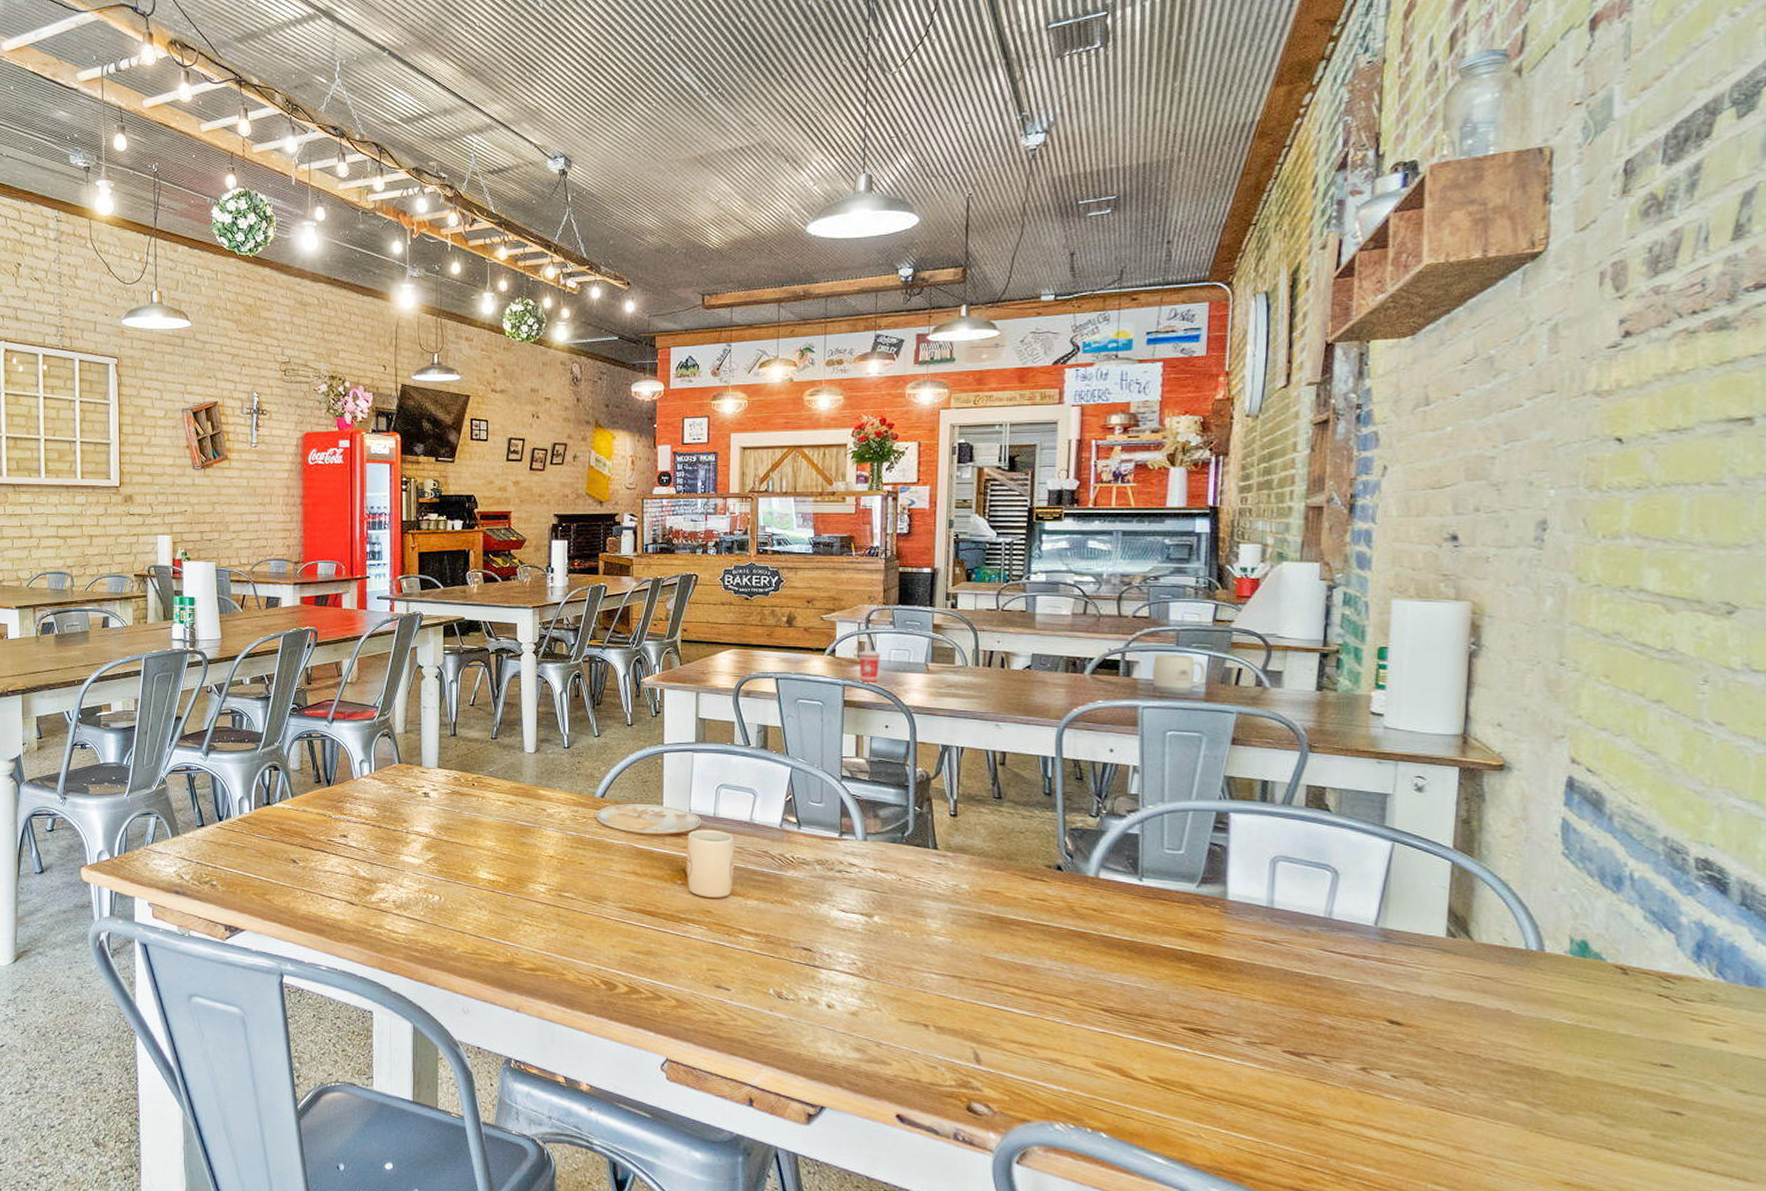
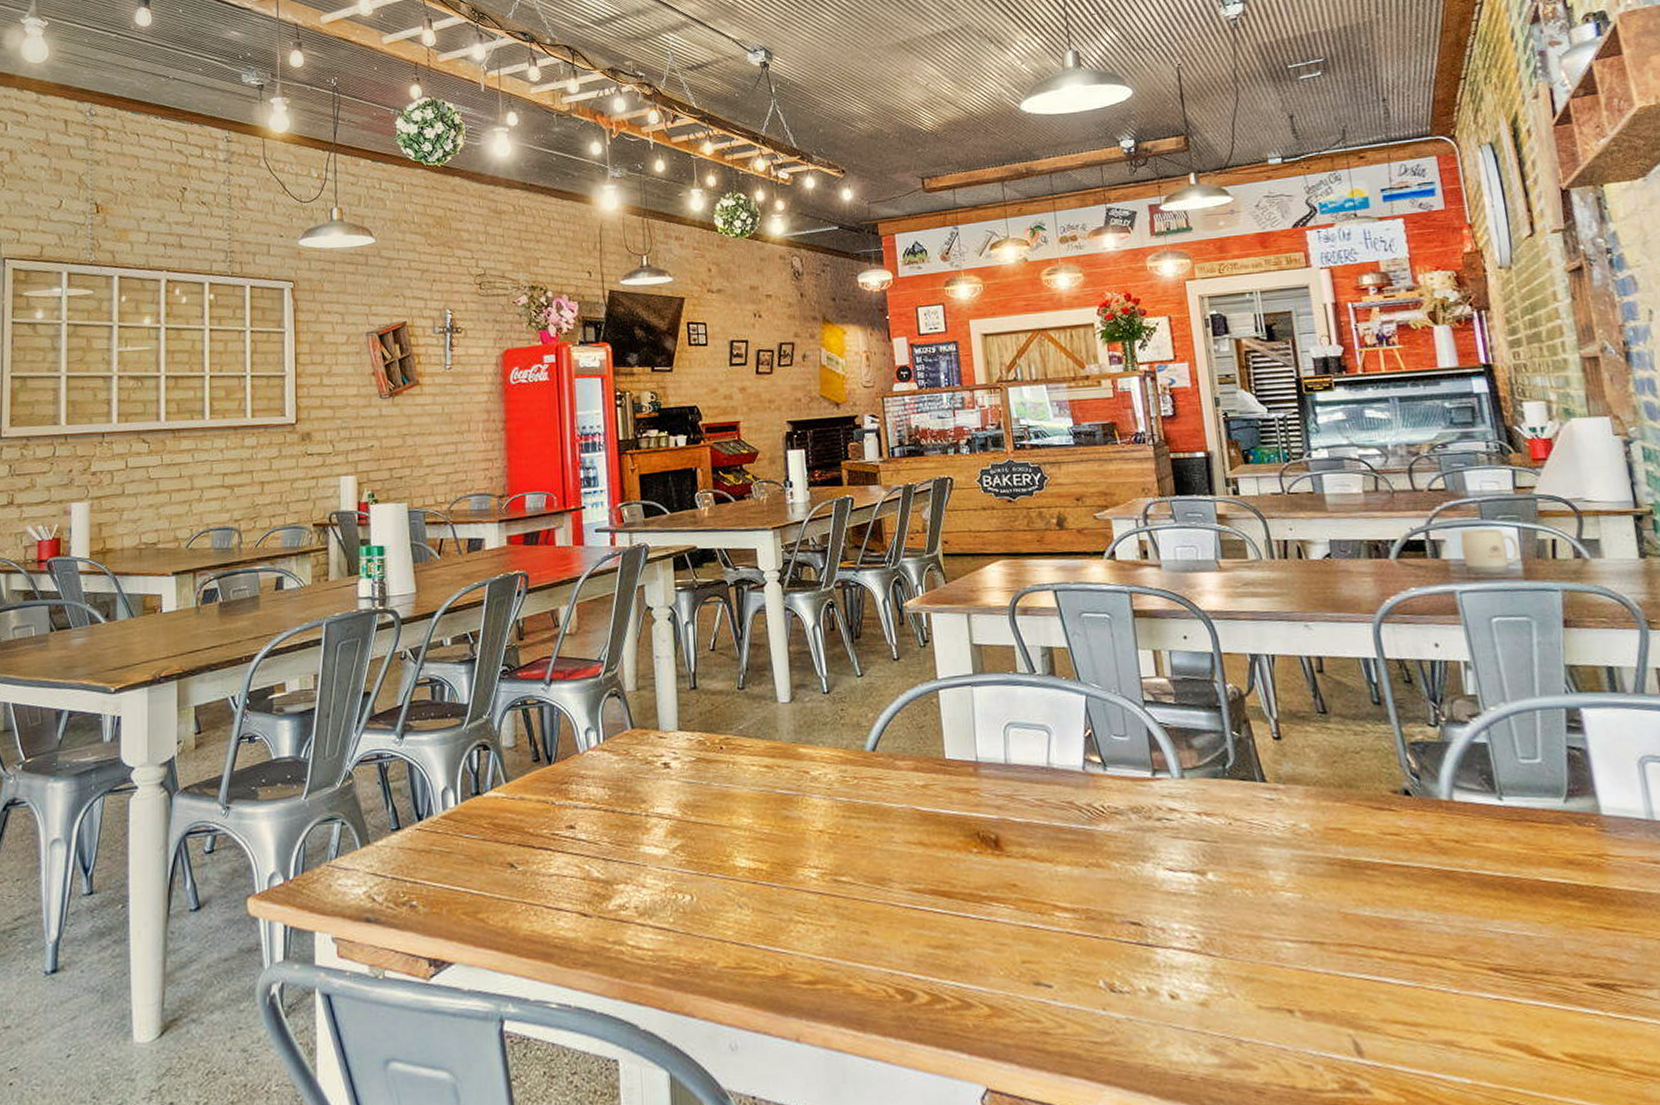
plate: present [595,803,702,835] -> none [867,754,992,793]
mug: present [686,829,735,898] -> none [978,780,1039,867]
beverage cup: present [855,633,881,683] -> none [1133,532,1167,588]

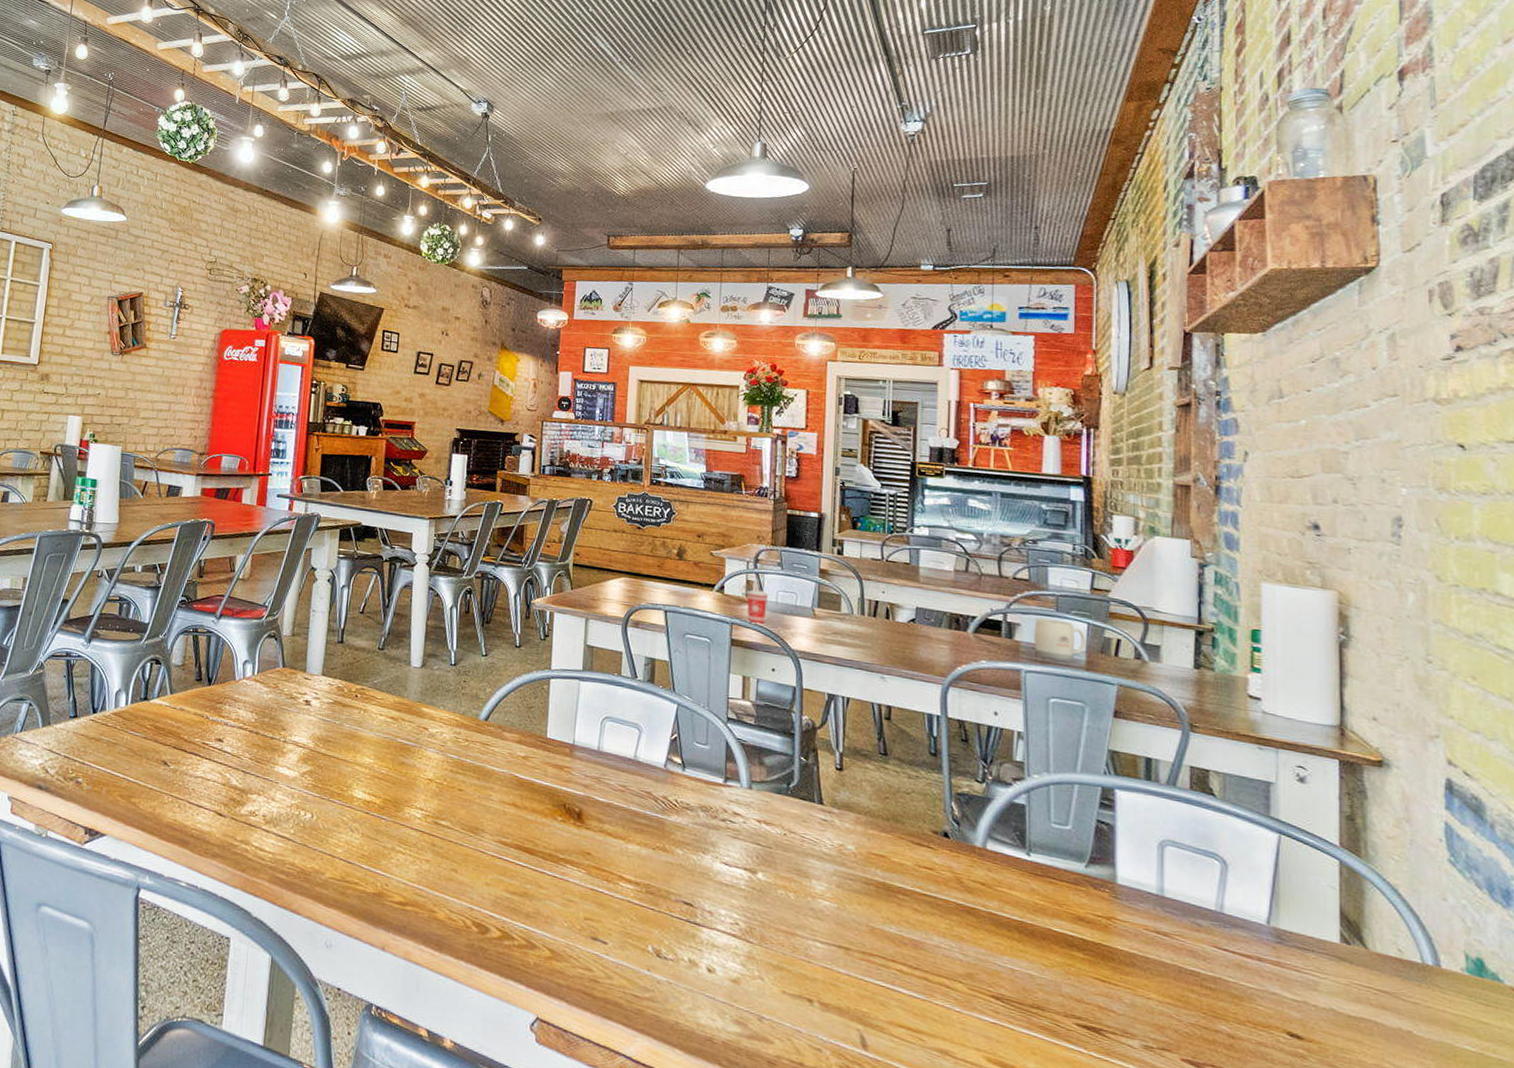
beverage cup: none [1133,532,1167,588] -> present [743,572,769,624]

